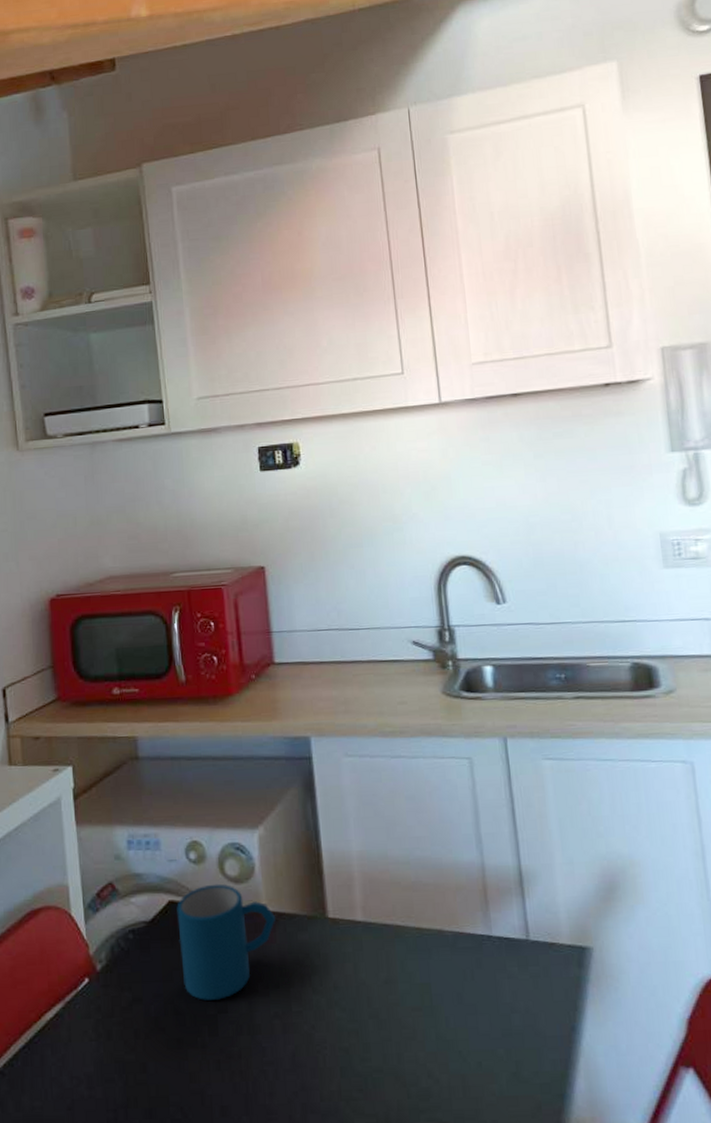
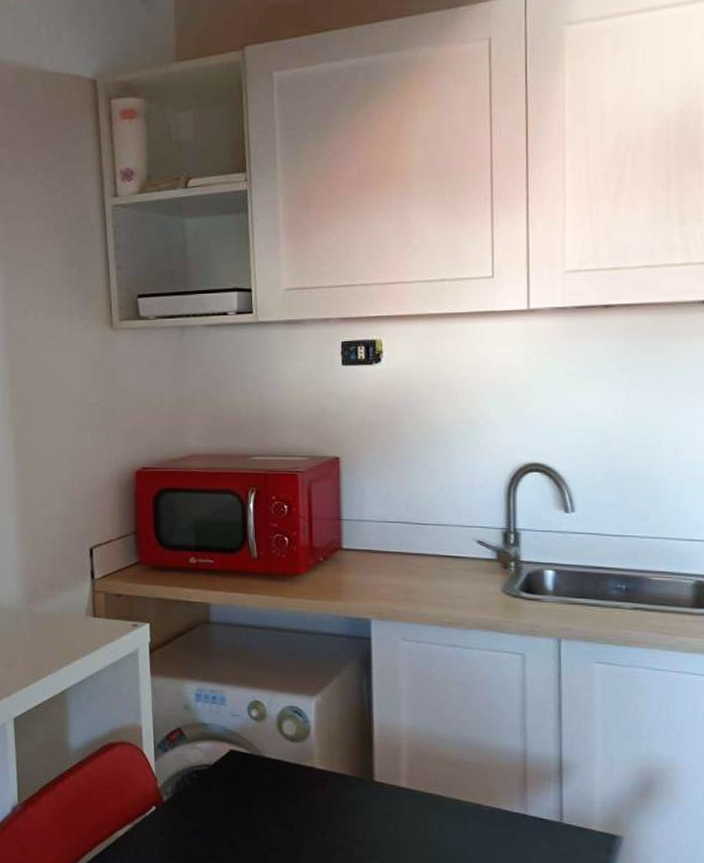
mug: present [177,883,275,1000] -> none [237,740,326,839]

